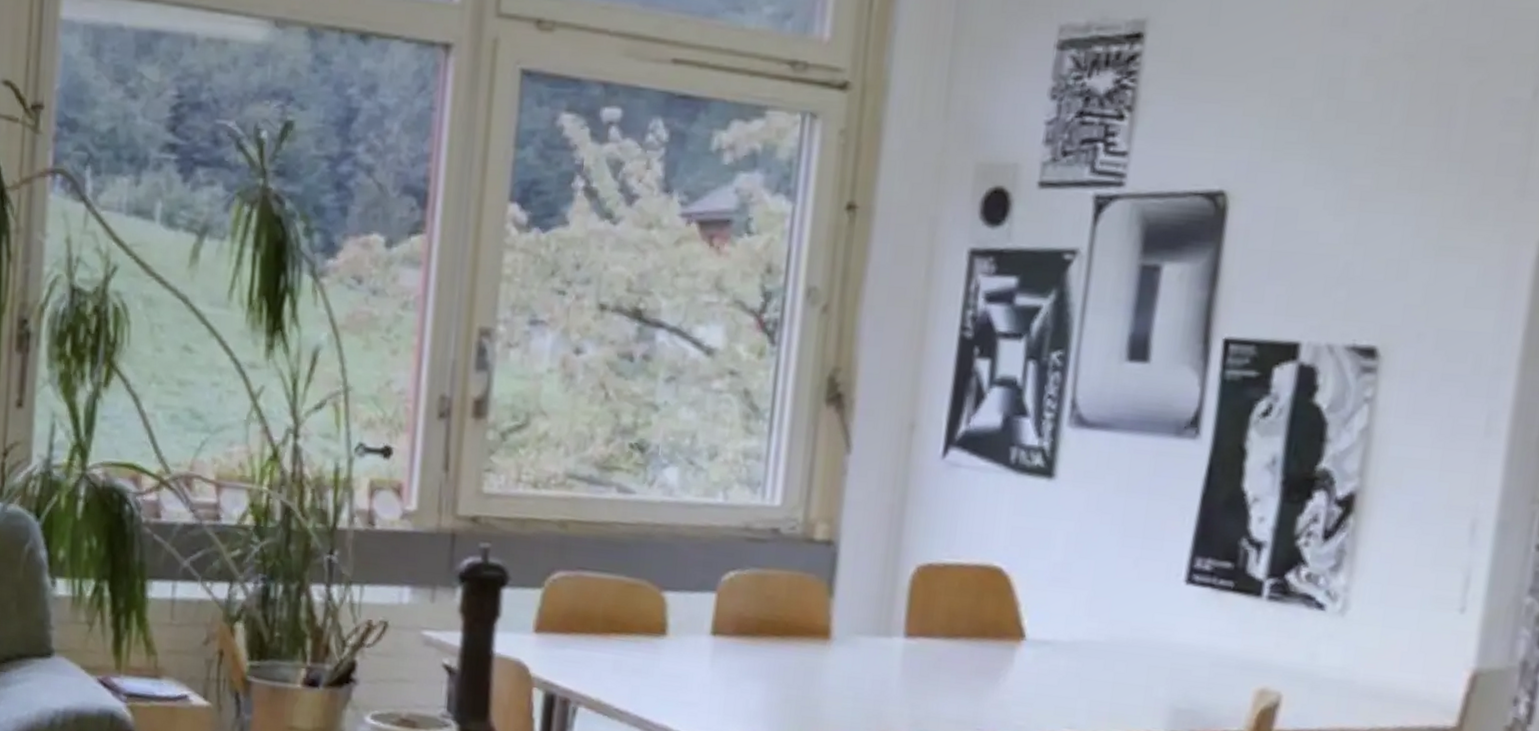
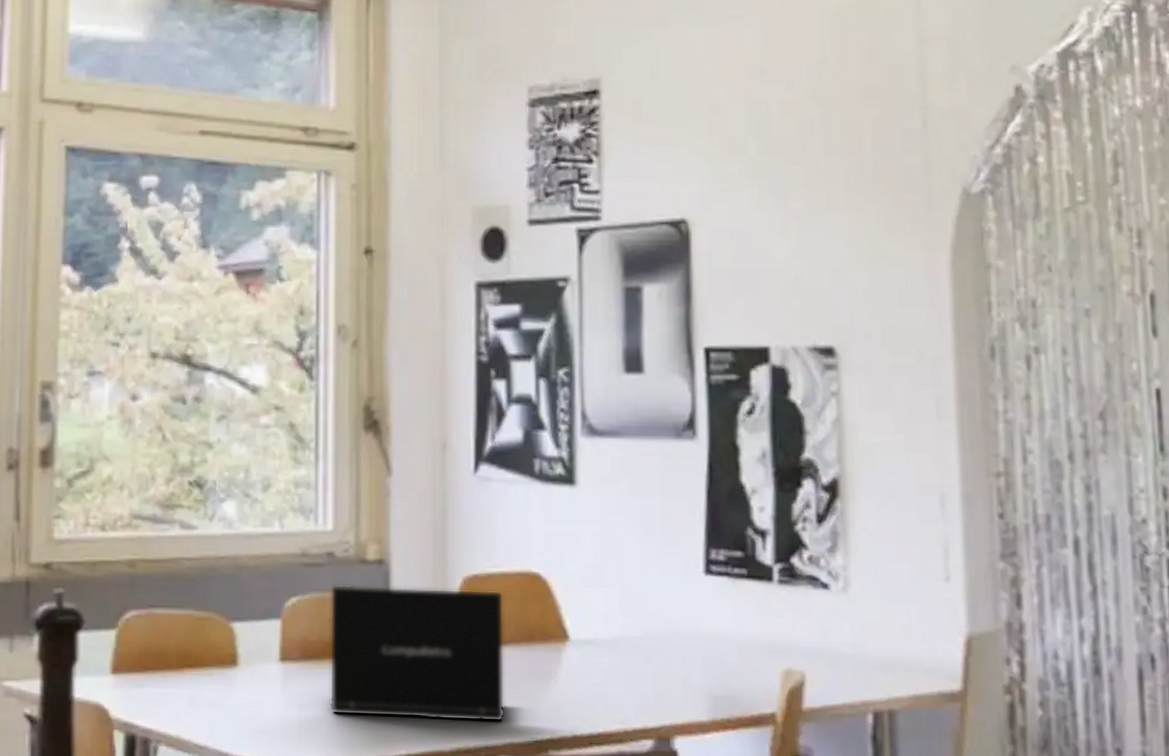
laptop: none [759,561,960,716] -> present [329,584,506,723]

